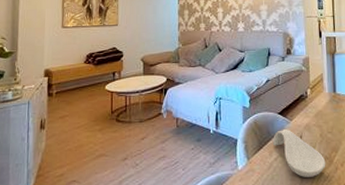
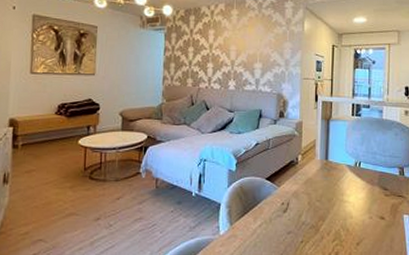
spoon rest: present [272,129,326,177] -> none [257,196,312,245]

